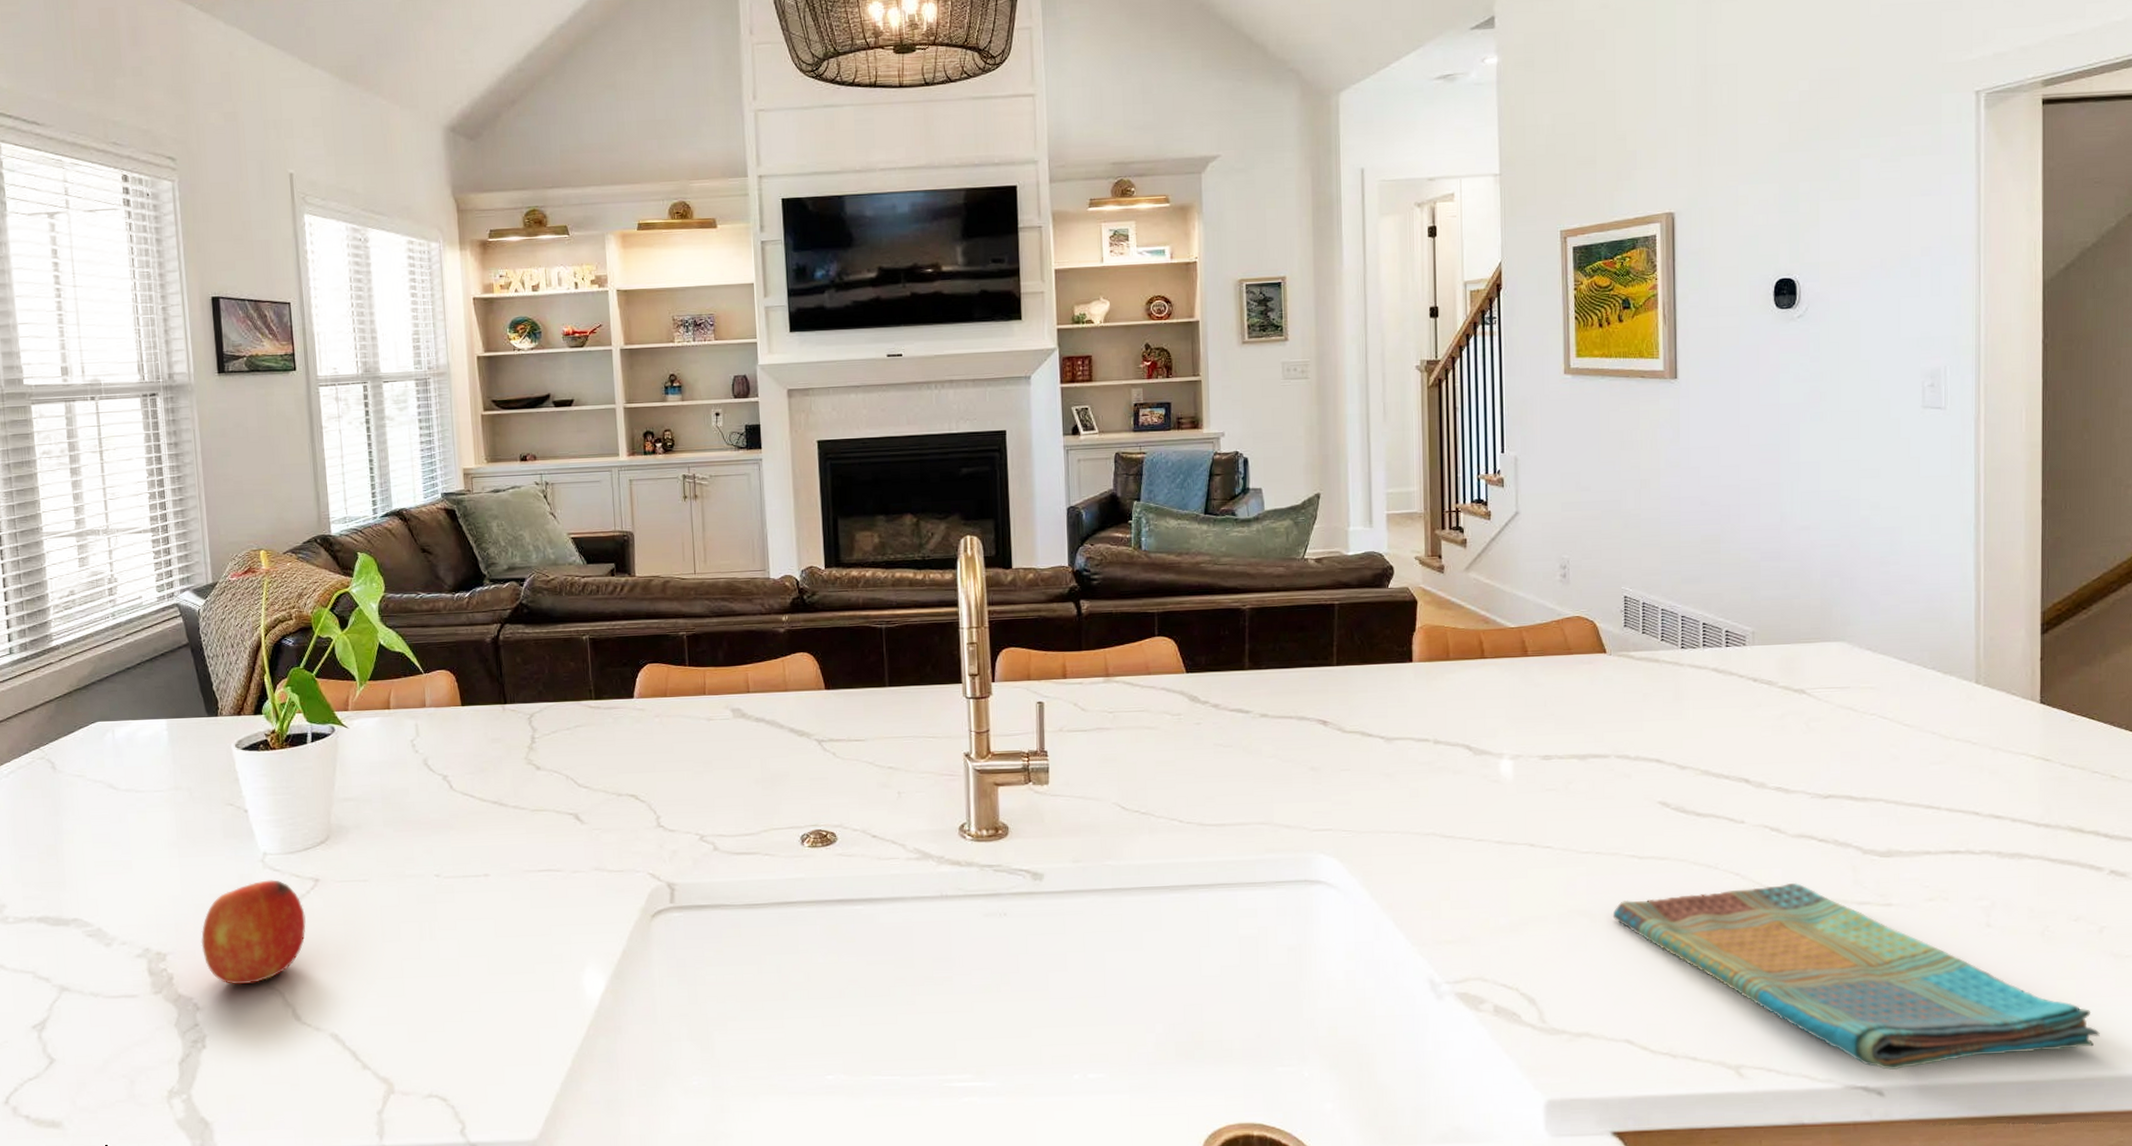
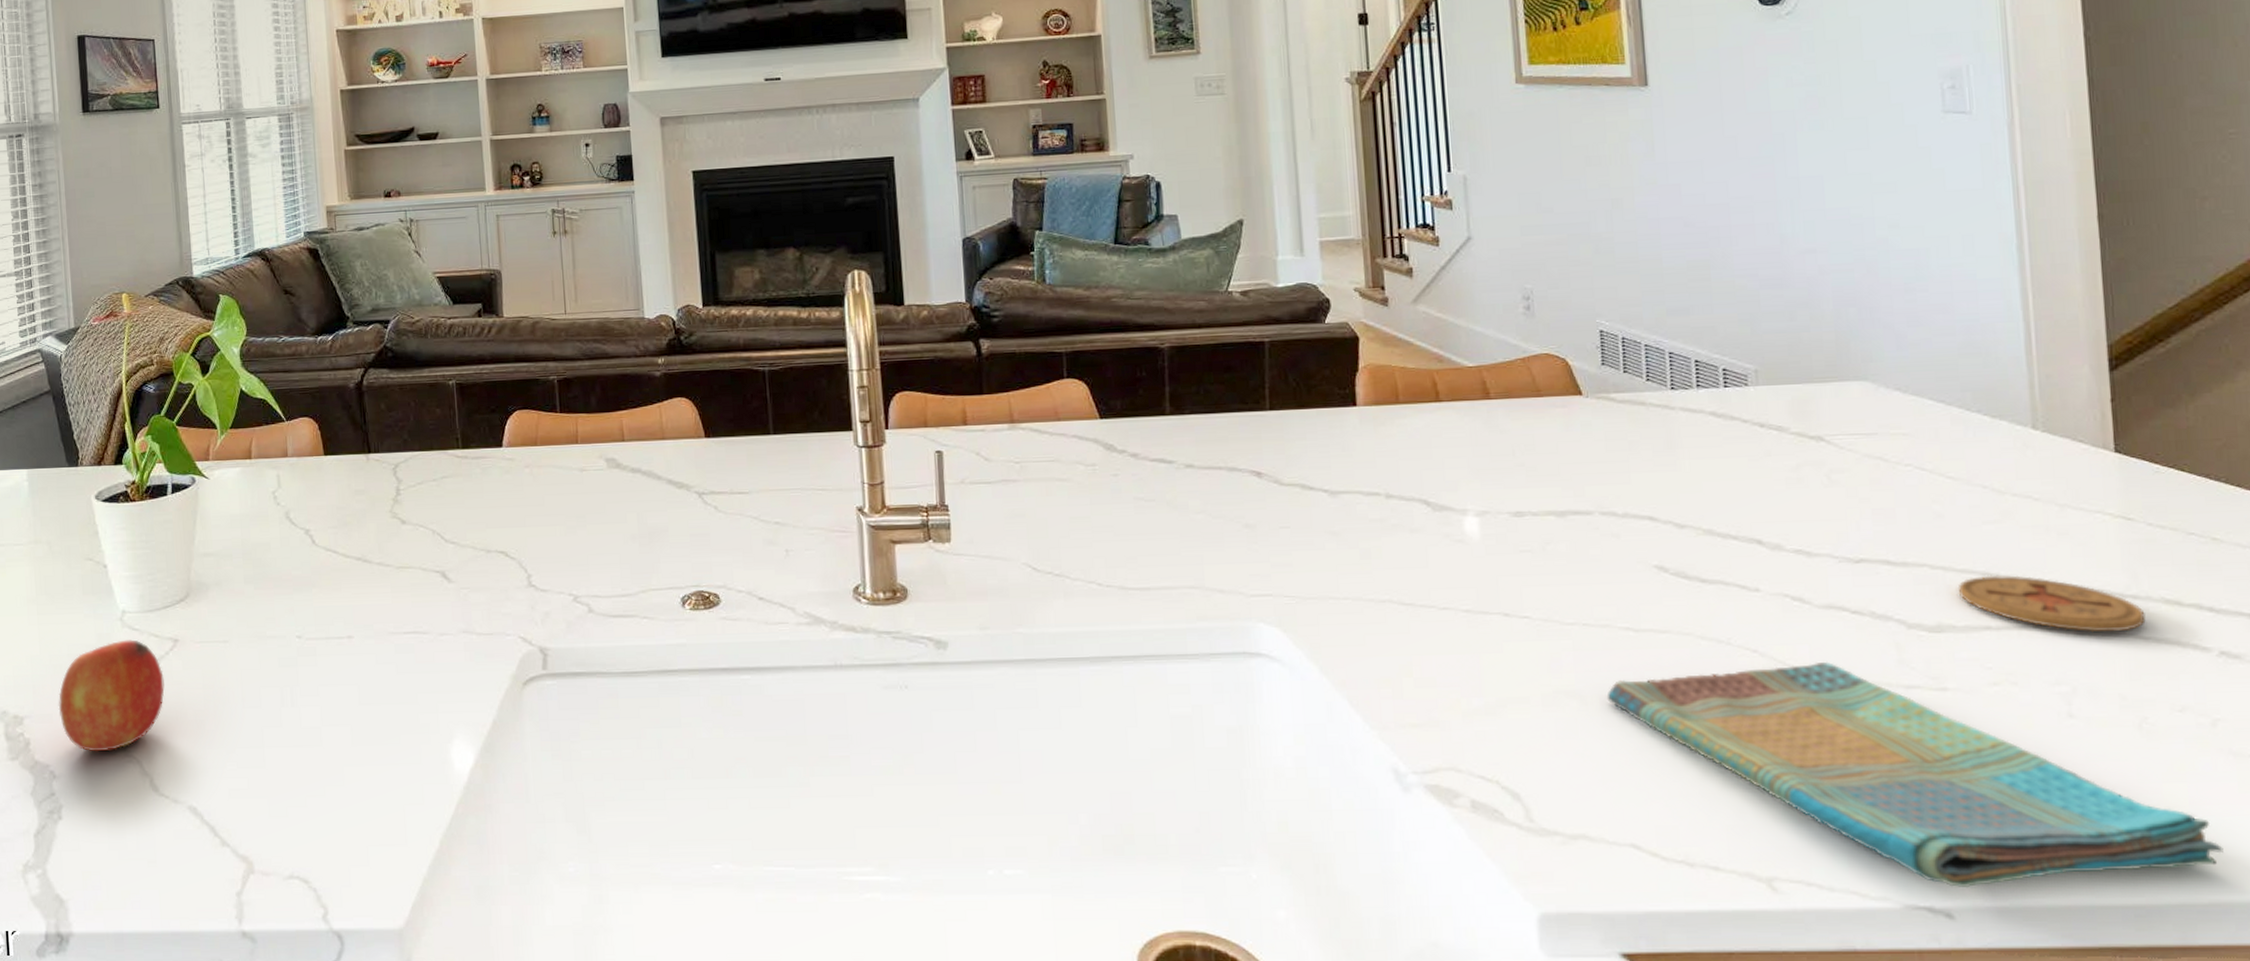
coaster: none [1906,807,2054,856] -> present [1958,575,2146,633]

